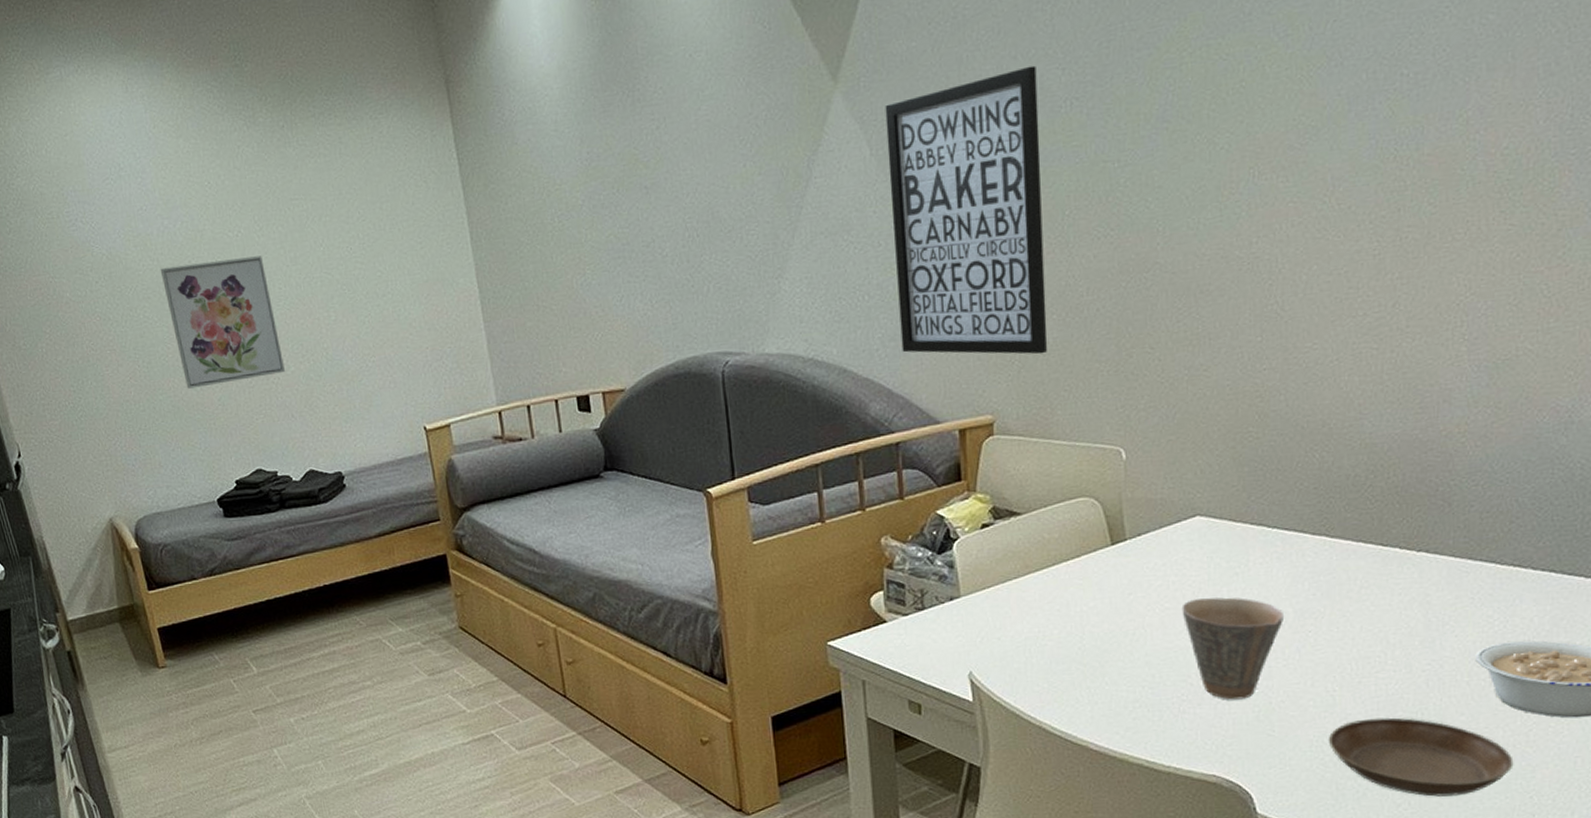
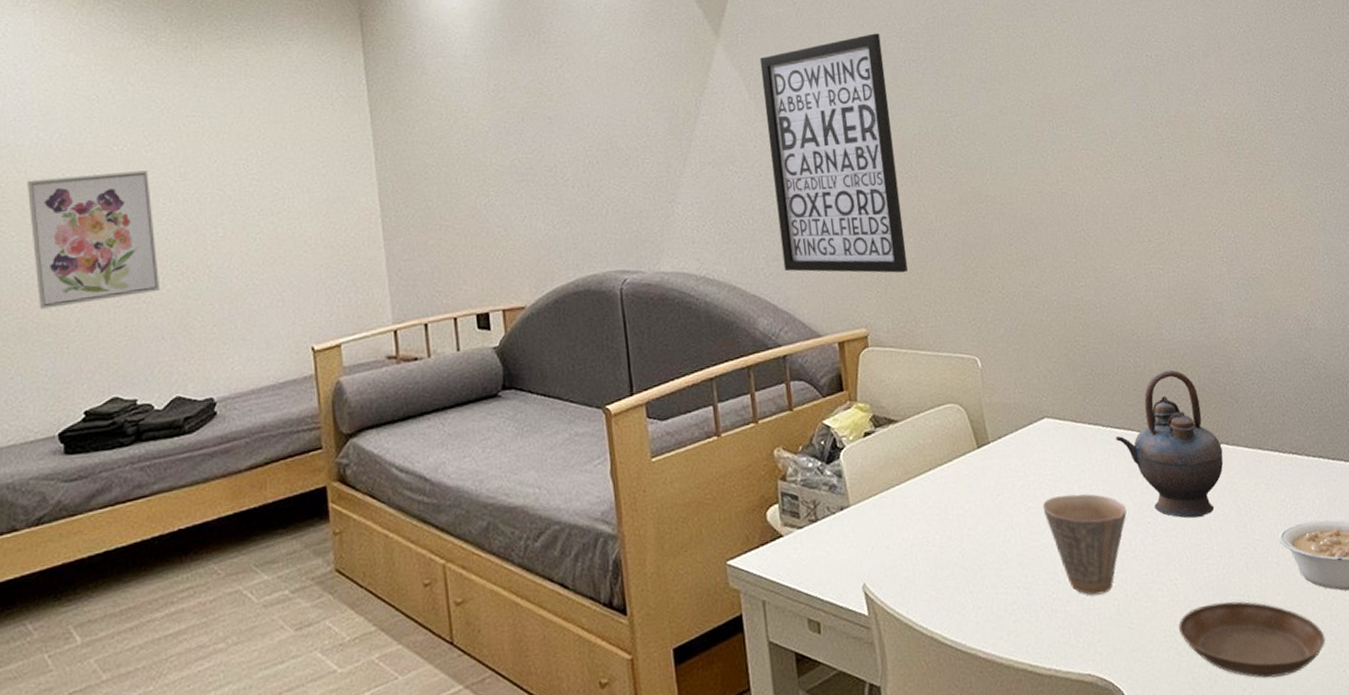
teapot: none [1281,466,1420,629] -> present [1115,369,1224,519]

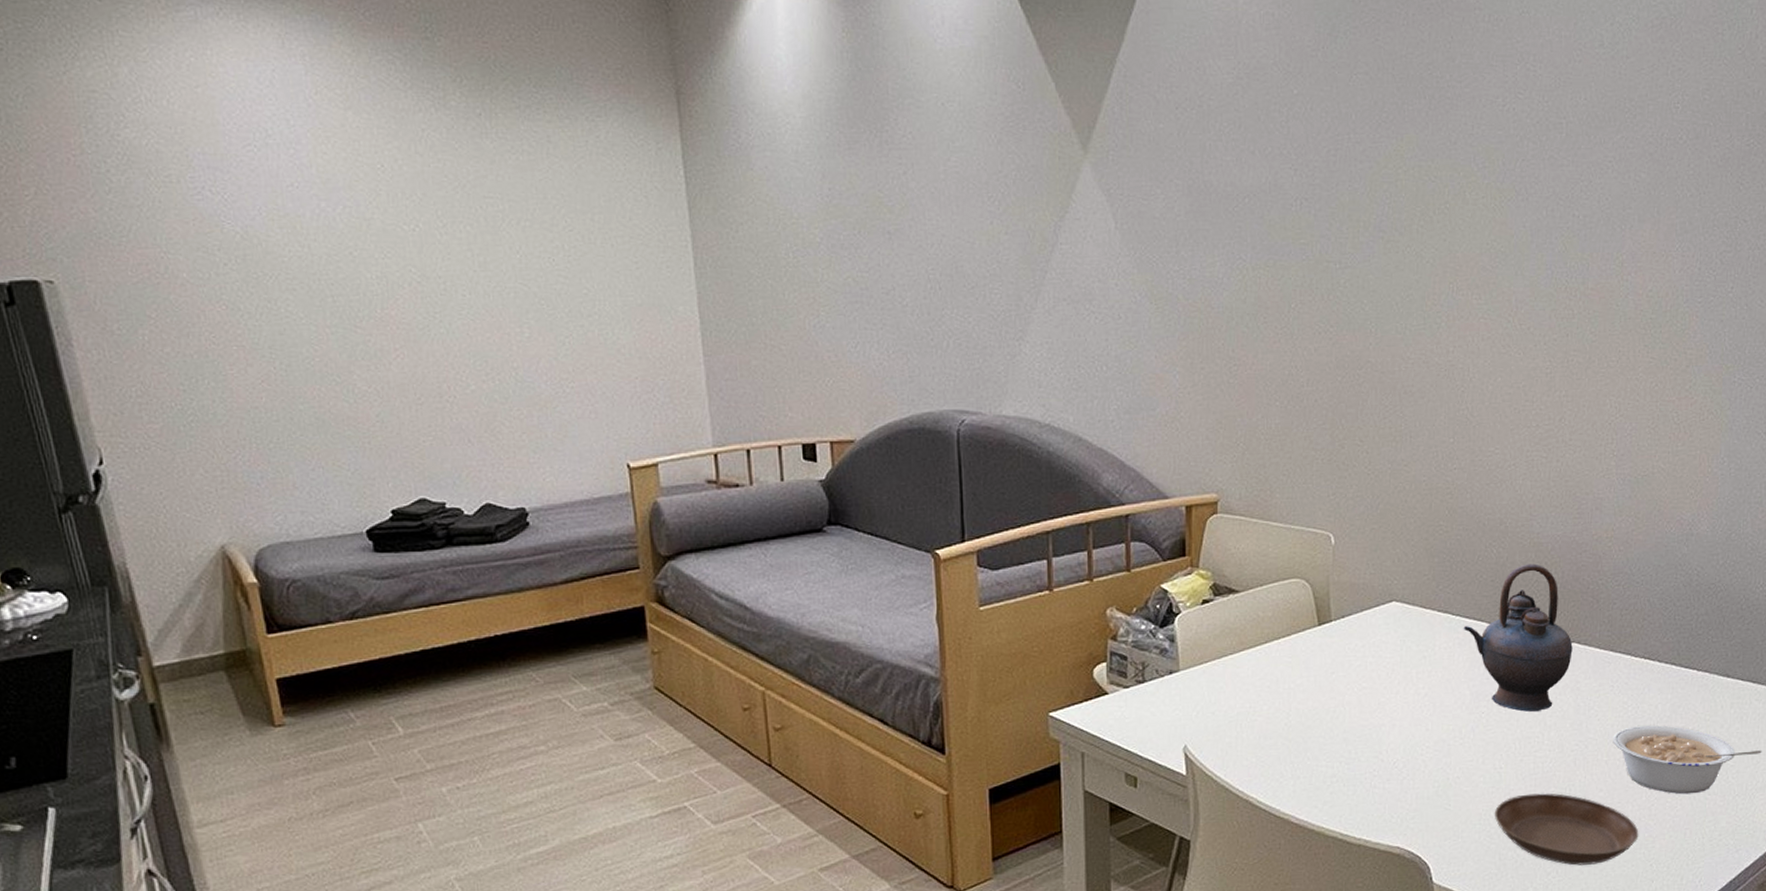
wall art: present [26,170,159,309] -> none [311,256,463,400]
wall art: present [759,33,908,273] -> none [1131,162,1272,439]
cup: present [1042,494,1127,595] -> none [1377,679,1463,776]

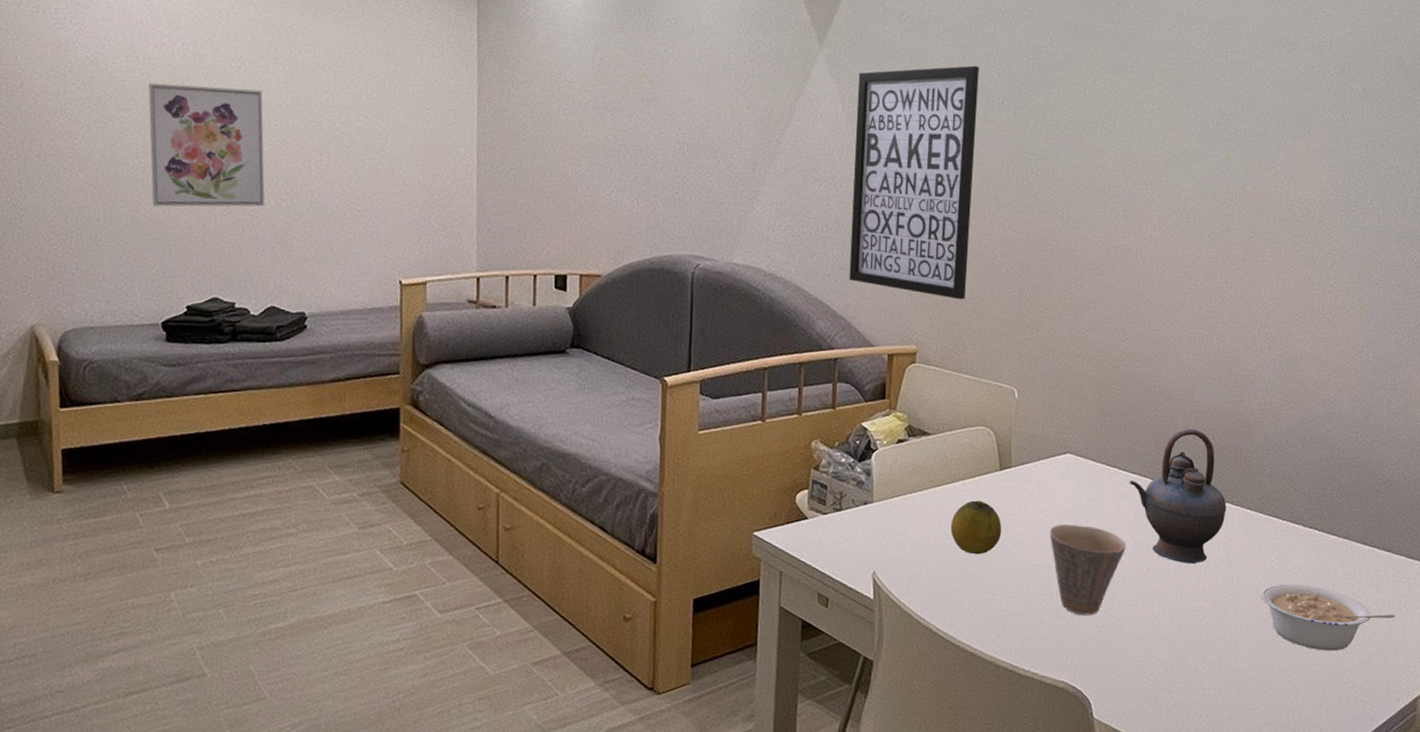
wall art: none [311,256,463,400] -> present [148,83,265,207]
wall art: none [1131,162,1272,439] -> present [849,65,979,300]
fruit: none [1267,660,1324,720] -> present [950,500,1002,555]
cup: none [1377,679,1463,776] -> present [1049,524,1127,616]
saucer: present [1494,793,1639,866] -> none [1151,640,1283,711]

